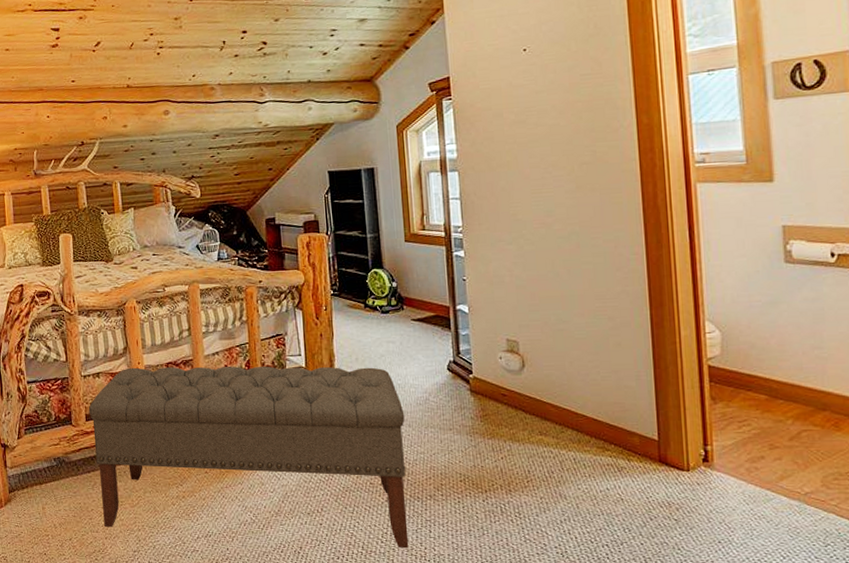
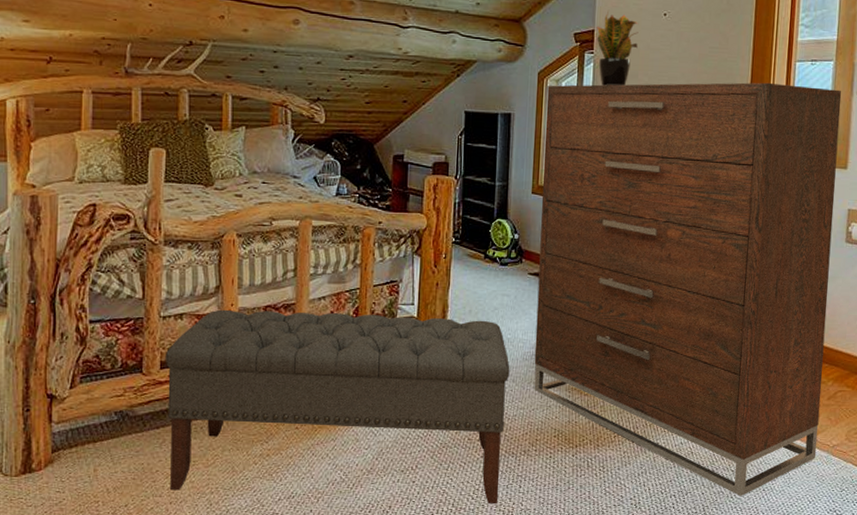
dresser: none [408,97,784,549] -> present [534,82,842,497]
potted plant: none [451,56,499,130] -> present [596,11,639,86]

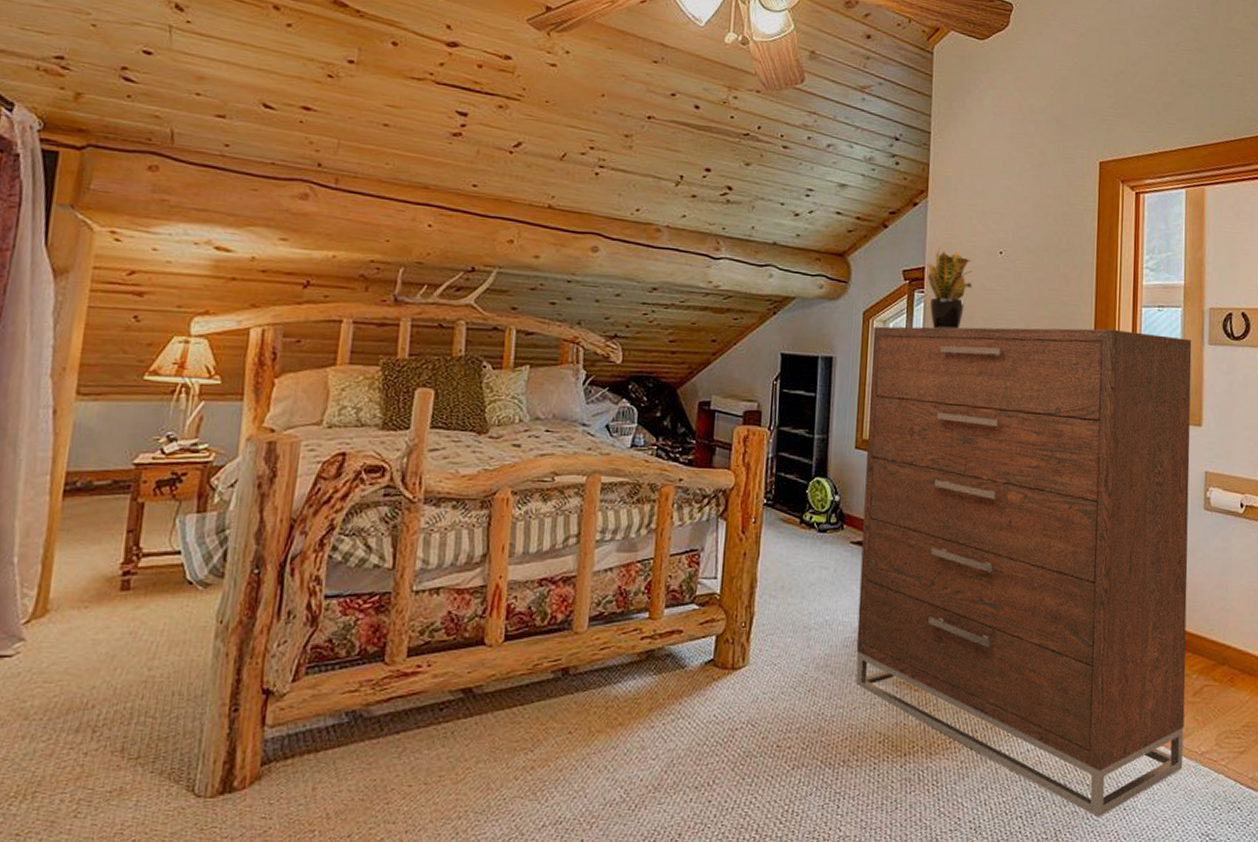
bench: present [165,309,510,505] -> none [407,582,828,830]

